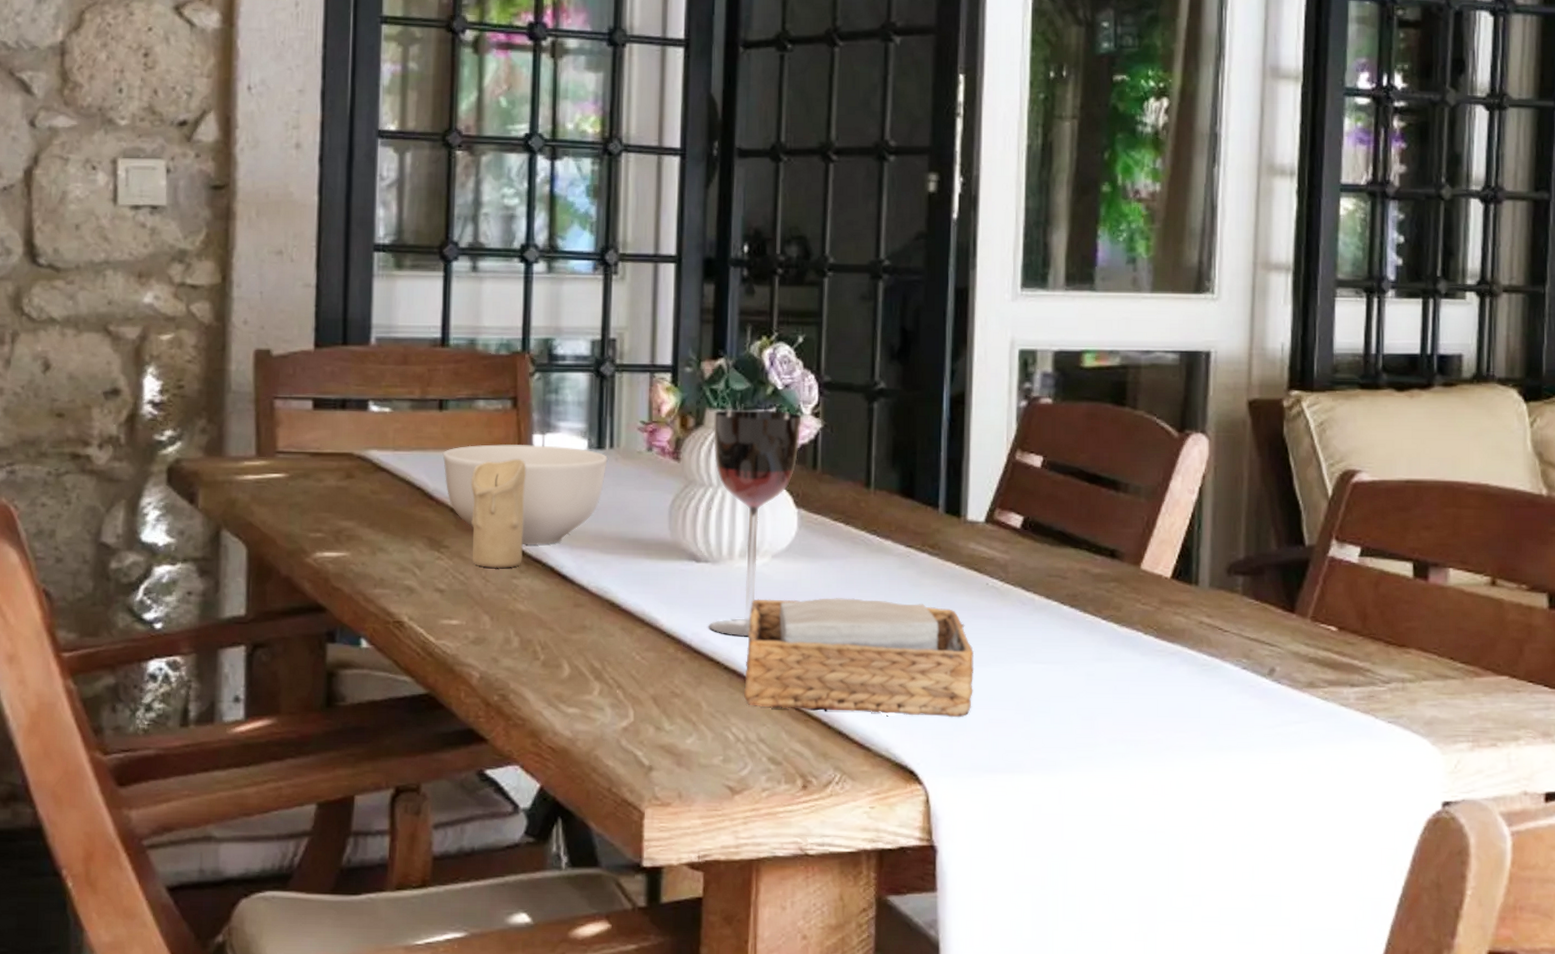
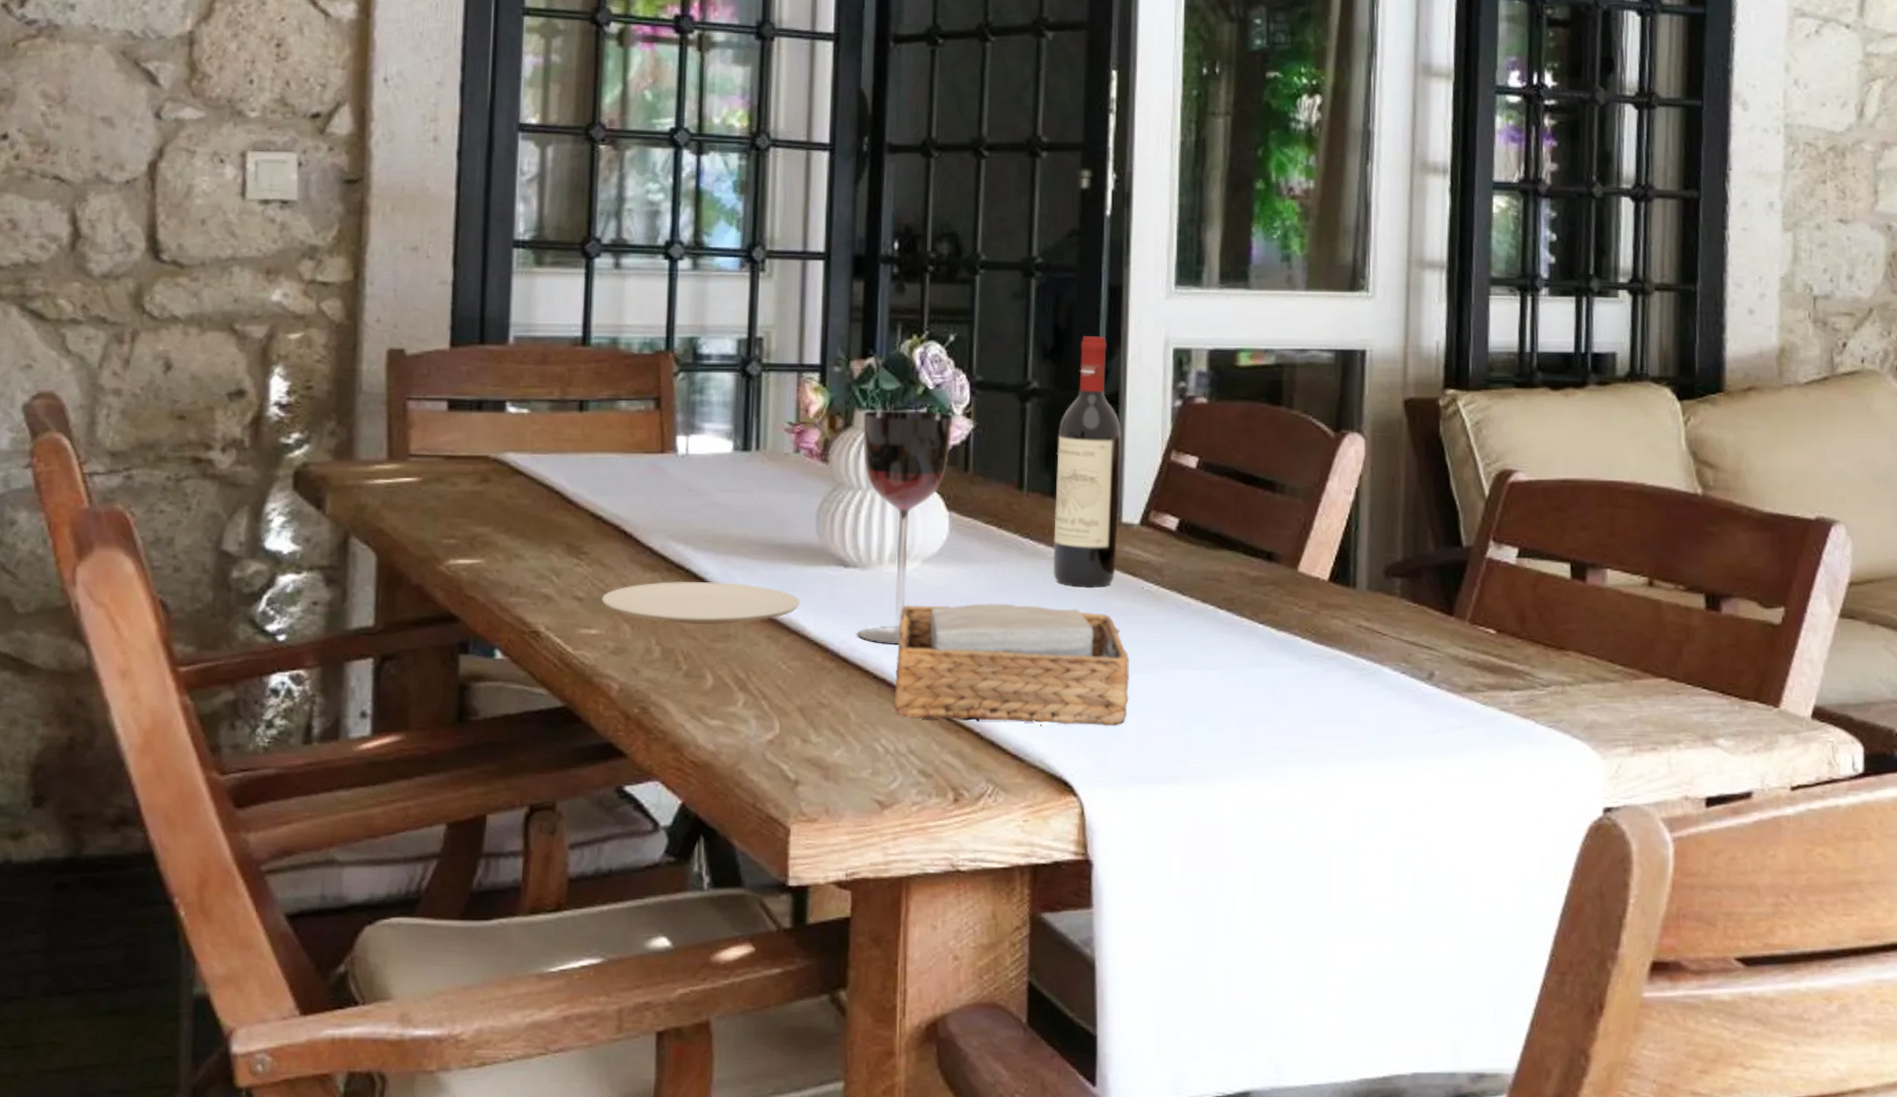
bowl: present [442,444,608,546] -> none [582,446,754,551]
plate: none [462,574,653,616] -> present [602,581,800,624]
candle: present [470,459,527,568] -> none [611,461,670,575]
wine bottle: none [899,336,968,583] -> present [1052,335,1122,588]

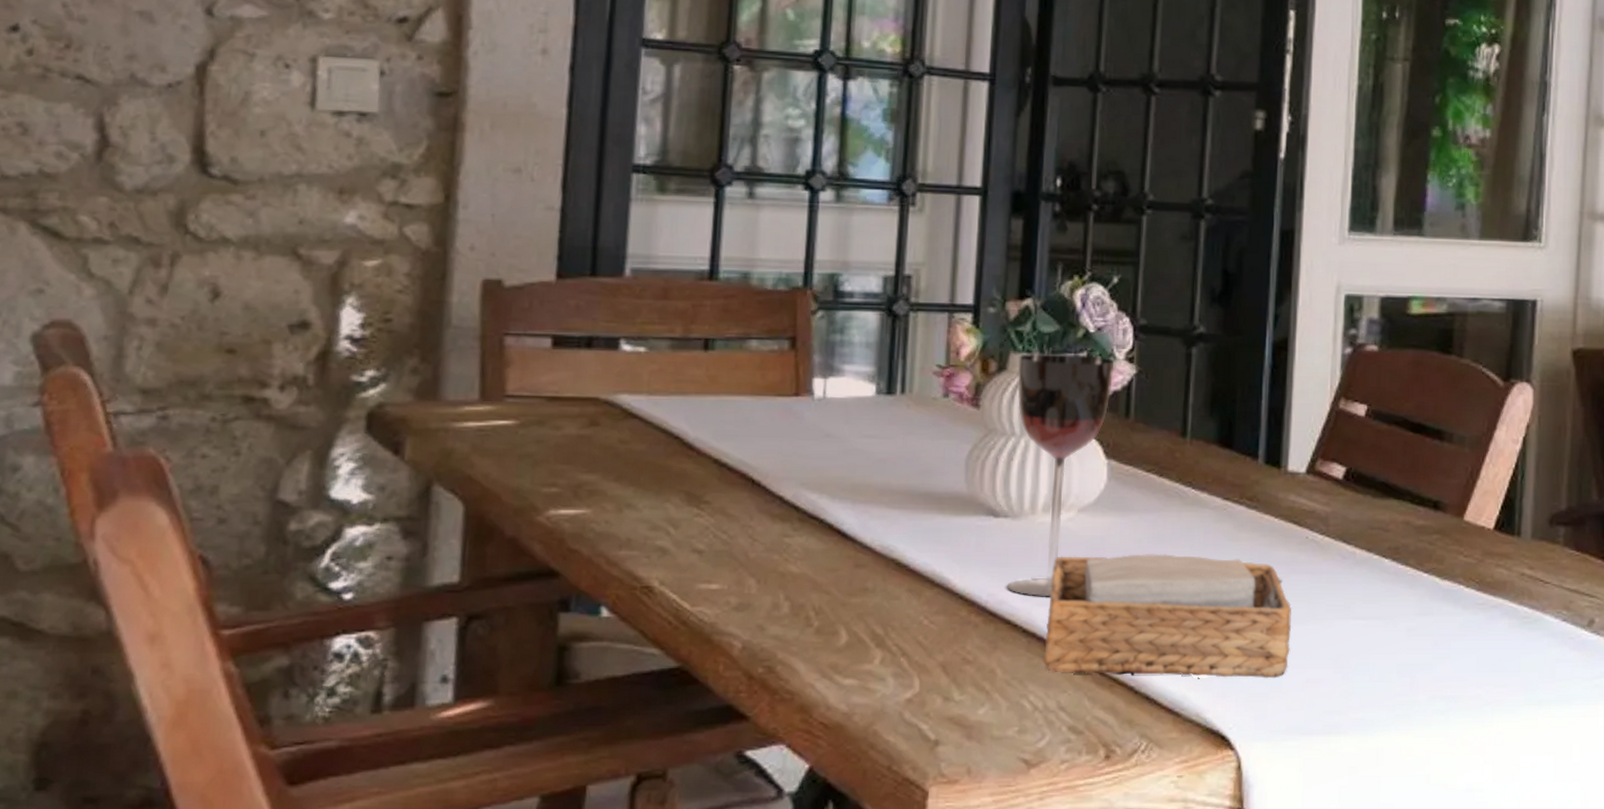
plate: present [602,581,800,624] -> none [724,532,946,578]
wine bottle: present [1052,335,1122,588] -> none [1215,279,1290,537]

